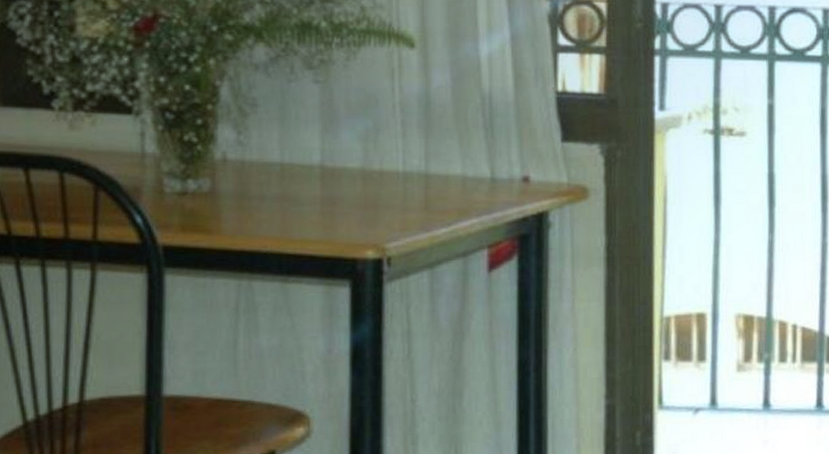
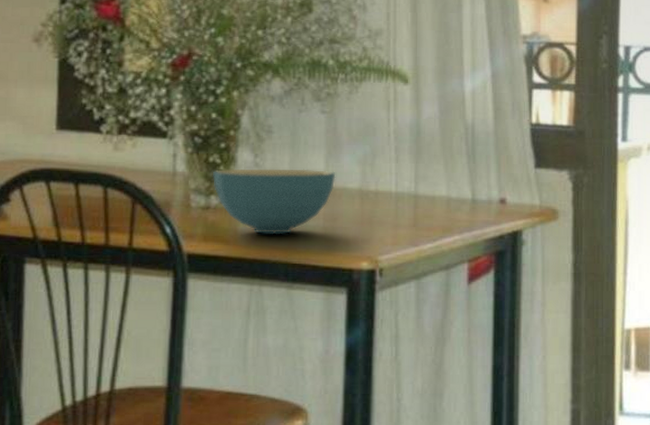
cereal bowl: none [189,147,334,221] -> present [213,168,336,234]

